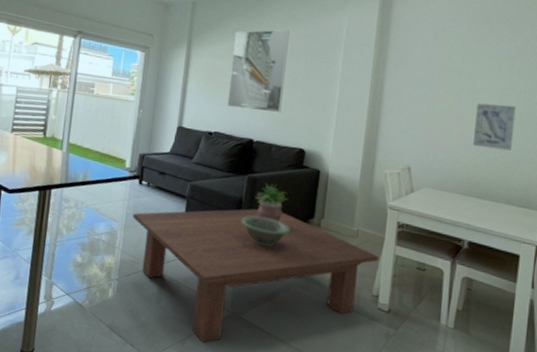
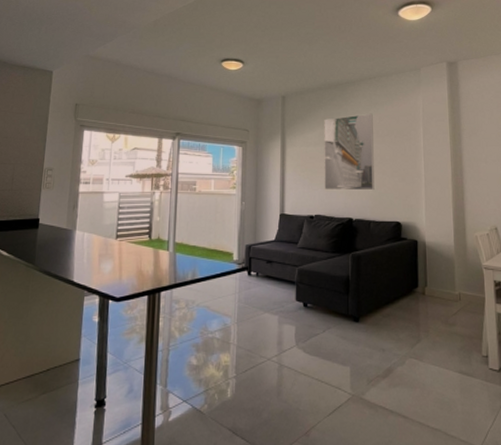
coffee table: present [132,208,379,343] -> none [244,285,483,431]
decorative bowl: present [241,215,290,247] -> none [351,293,397,322]
potted plant: present [255,183,289,222] -> none [360,259,393,295]

